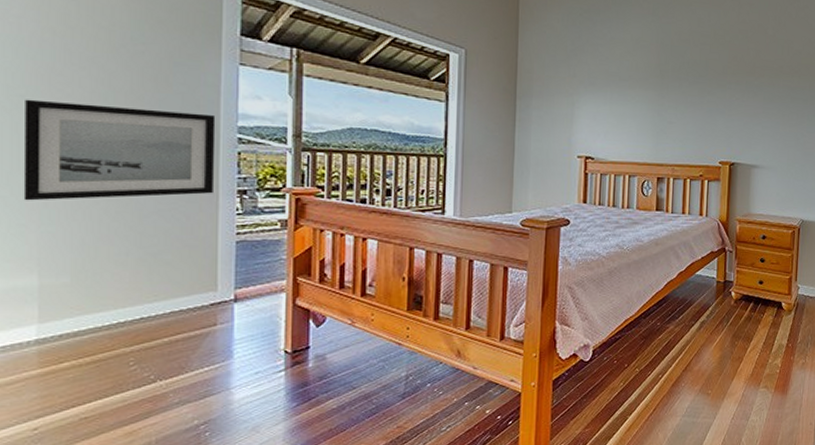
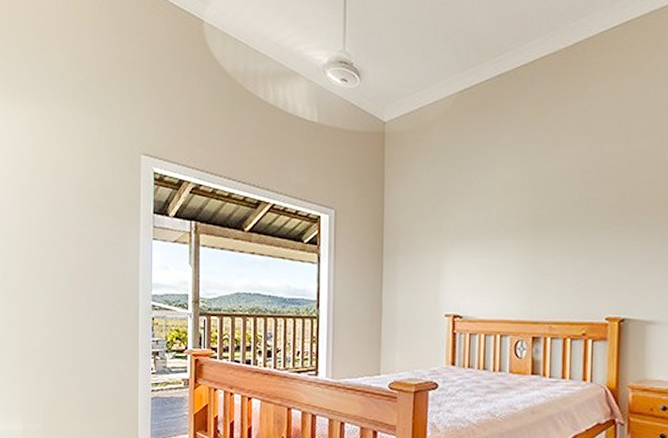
wall art: present [23,99,216,201] -> none [13,278,136,361]

